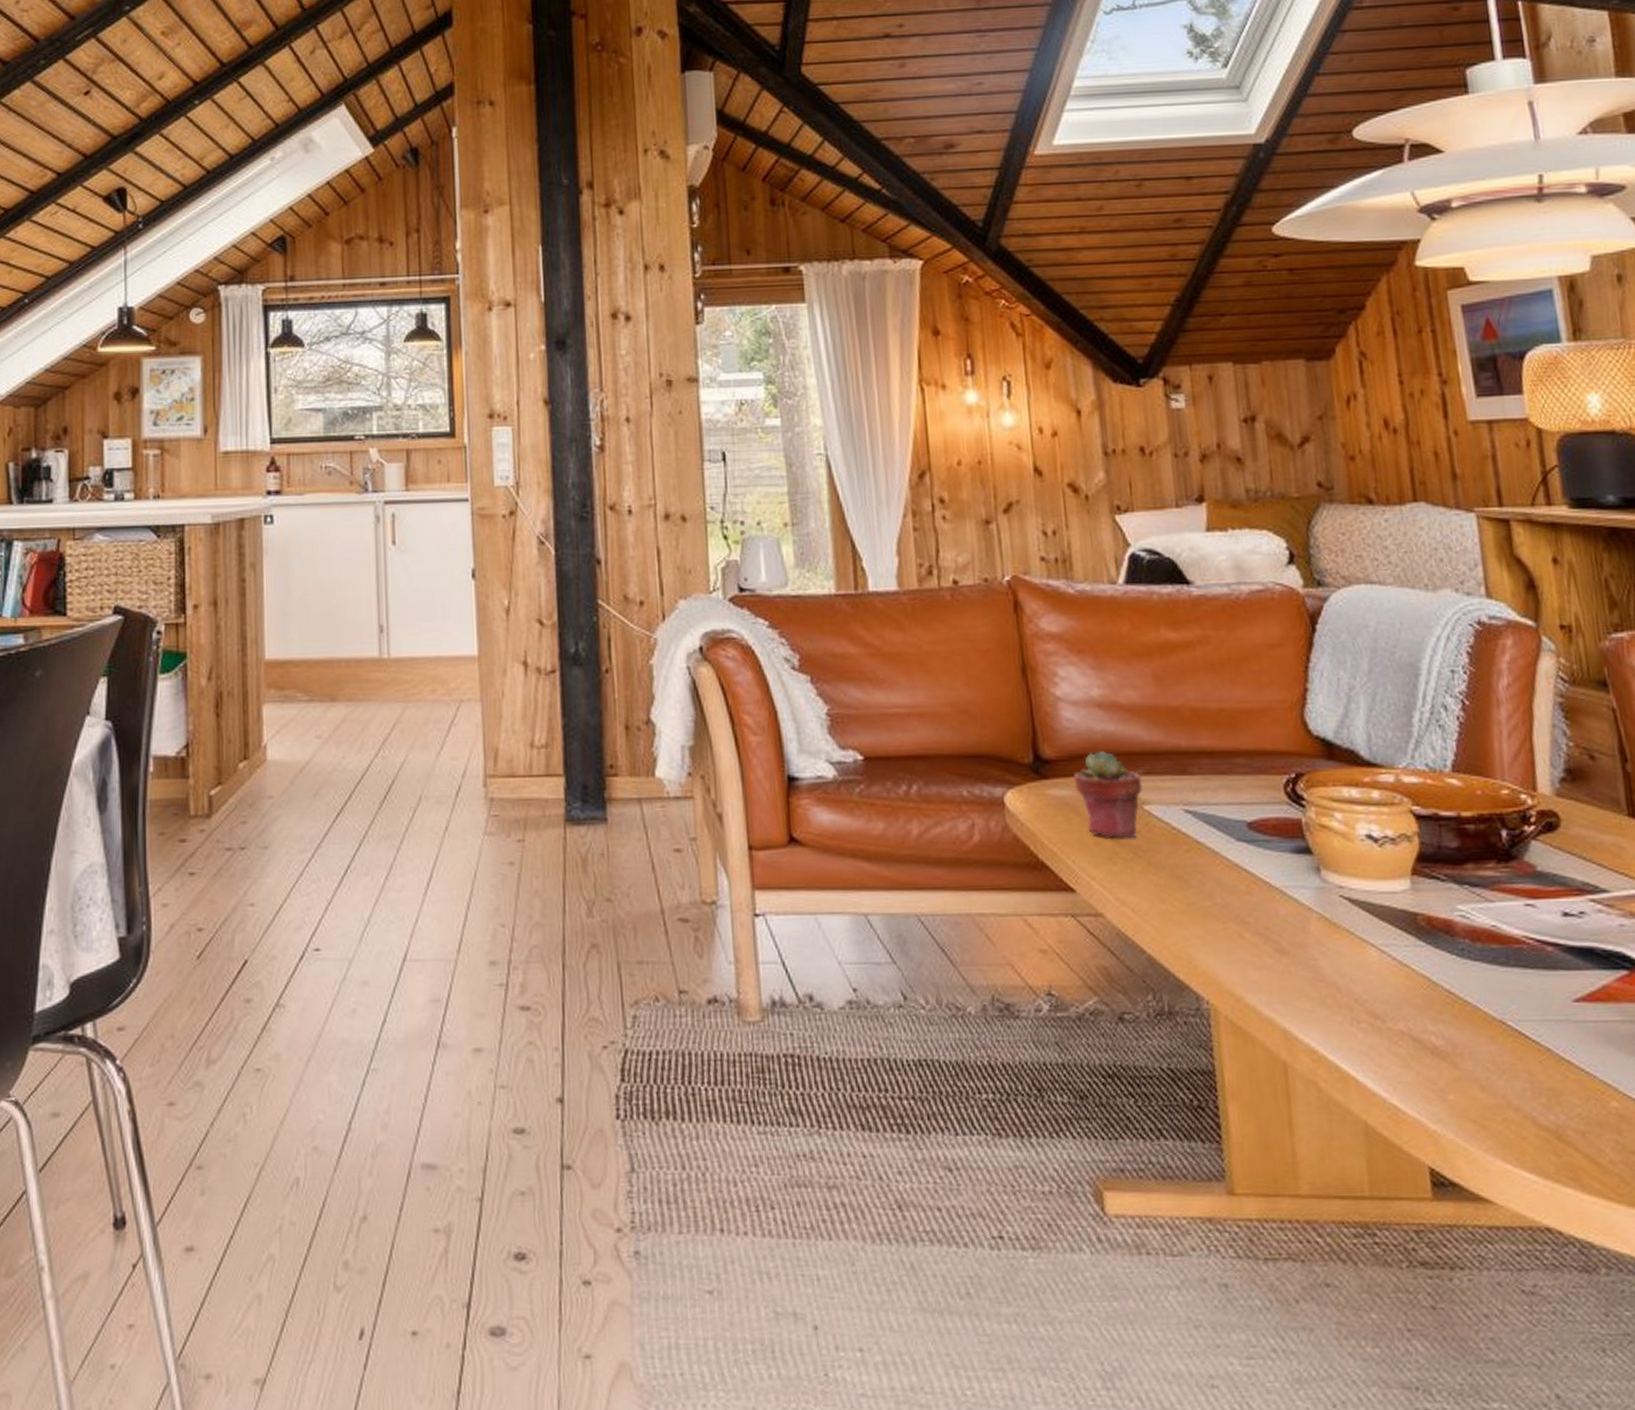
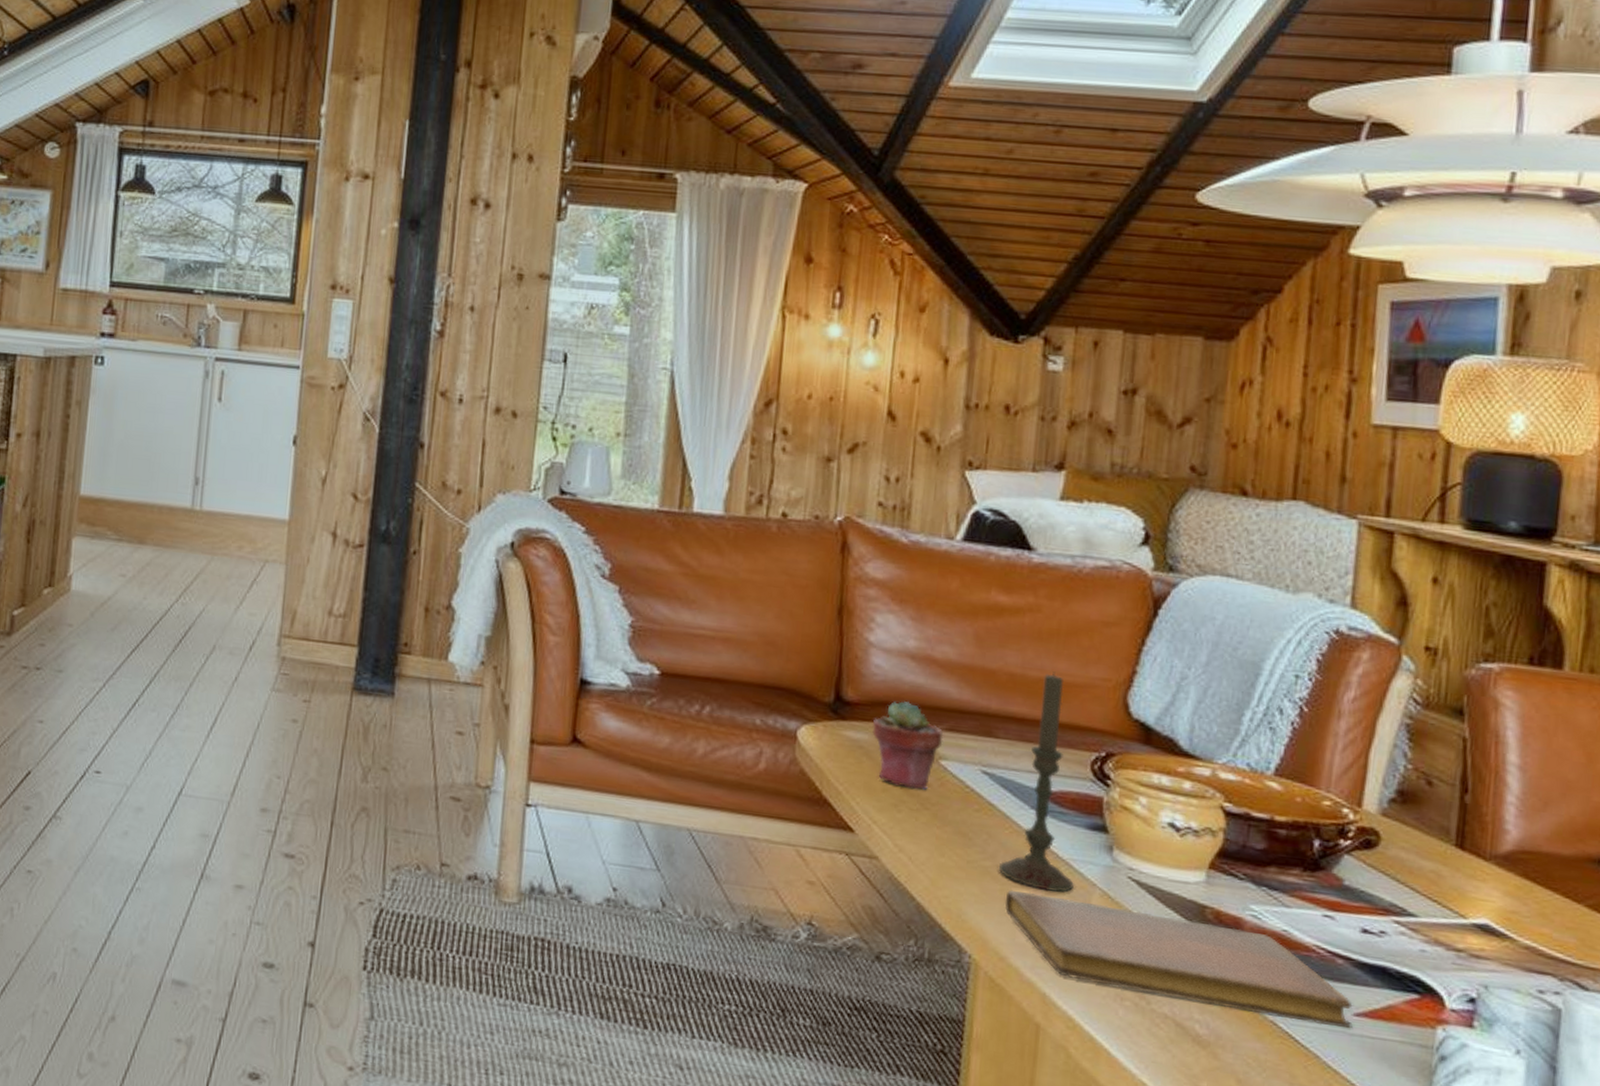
candle: none [1217,700,1293,923] -> present [998,671,1075,893]
notebook: none [1230,926,1575,1017] -> present [1005,891,1353,1029]

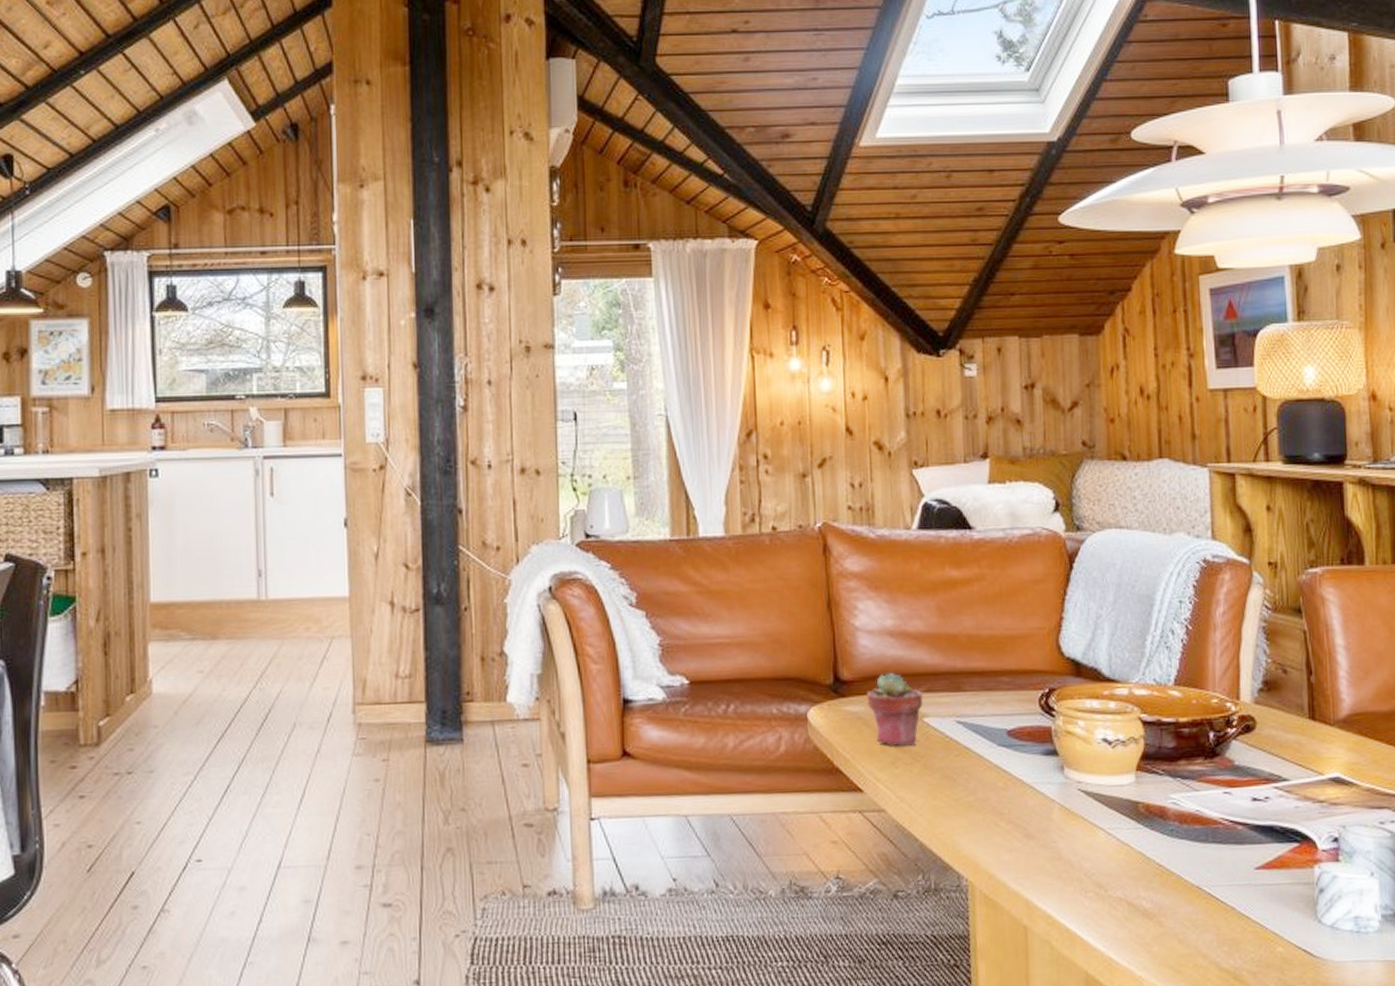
candle: present [998,671,1075,893] -> none [979,628,1039,813]
notebook: present [1005,891,1353,1029] -> none [988,816,1255,883]

